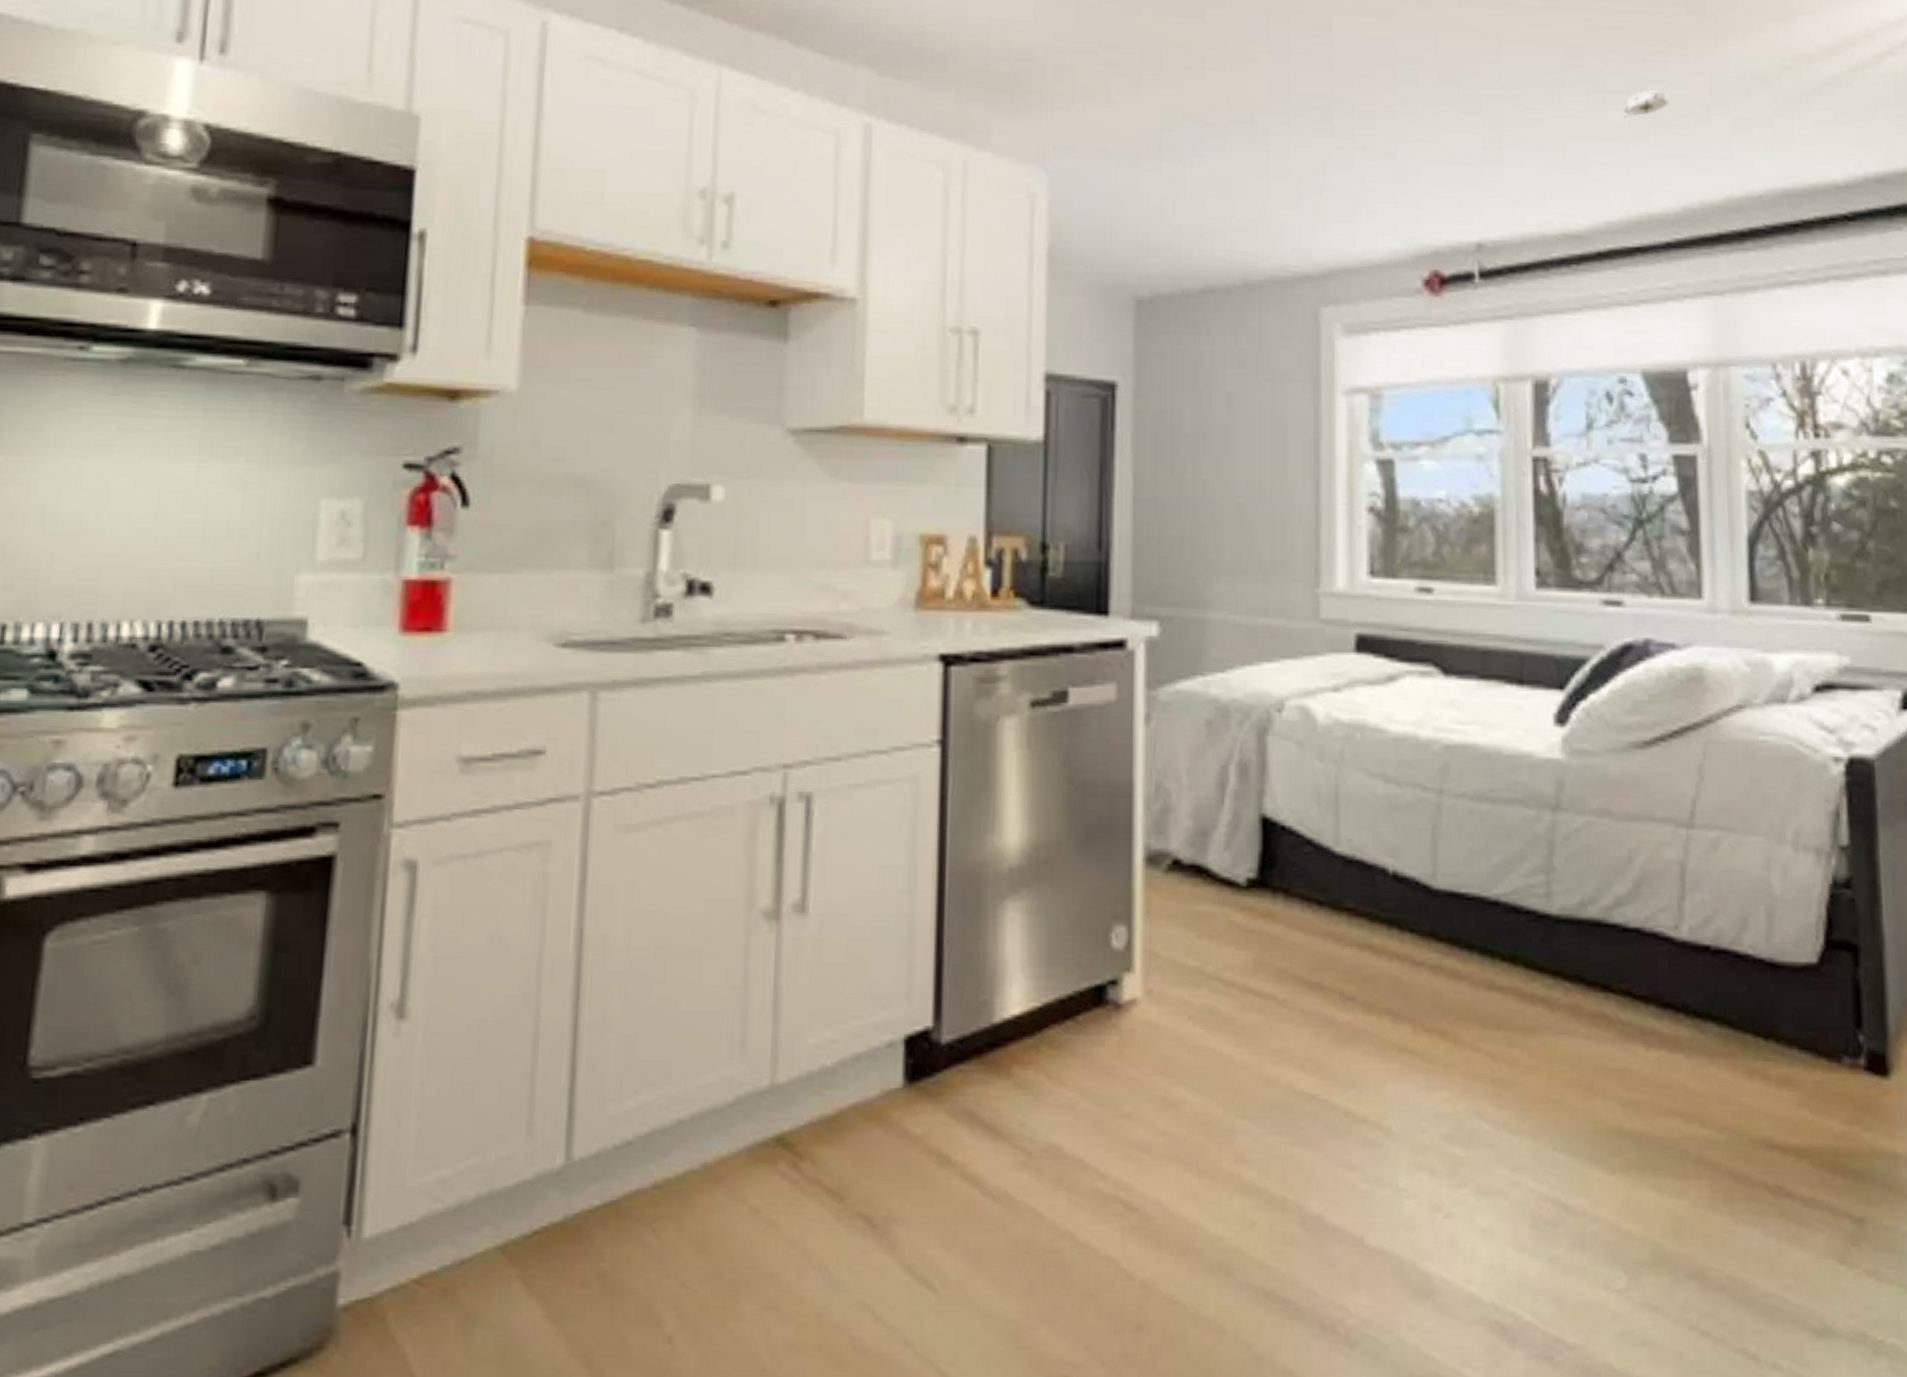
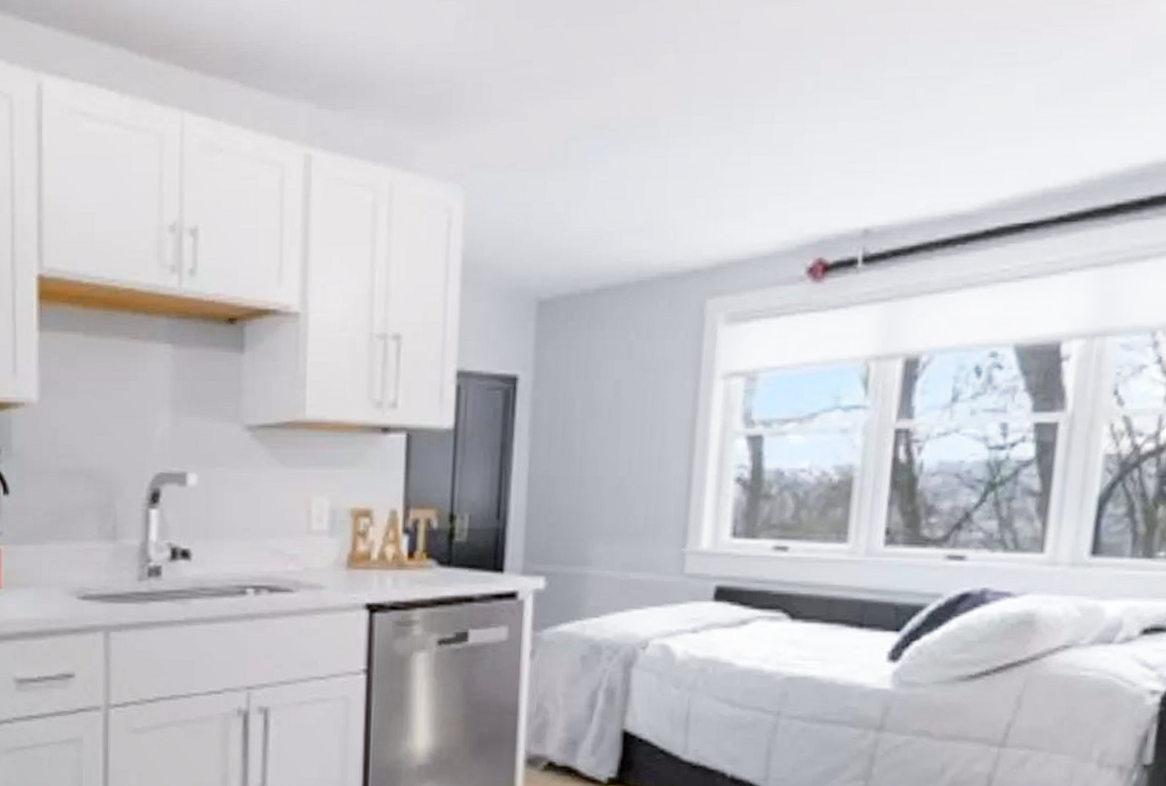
smoke detector: present [1624,91,1669,118] -> none [1032,58,1084,90]

